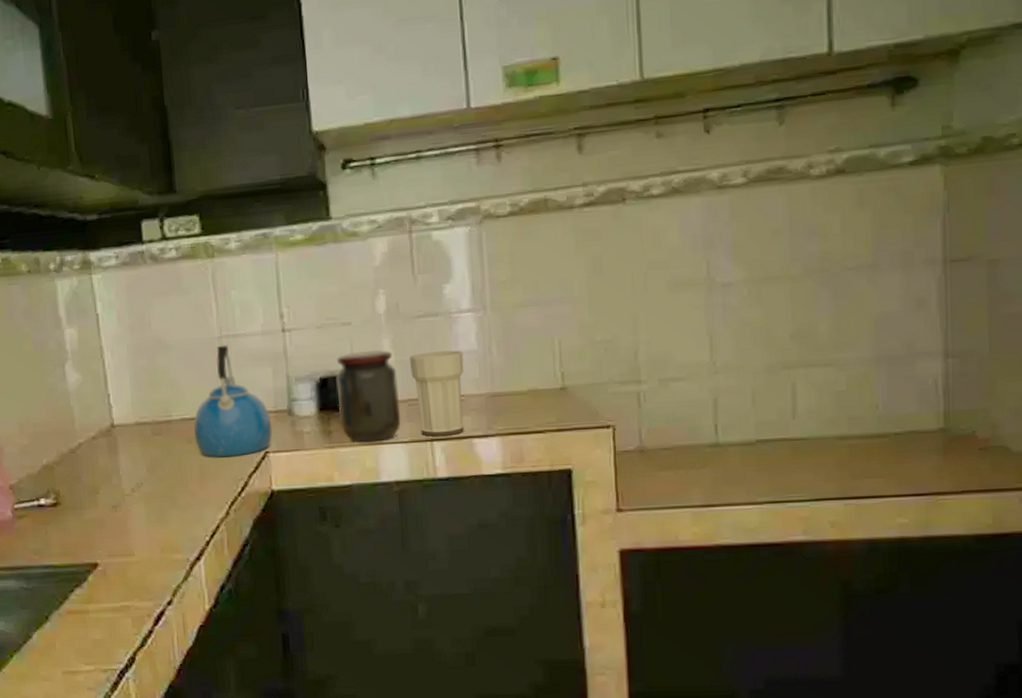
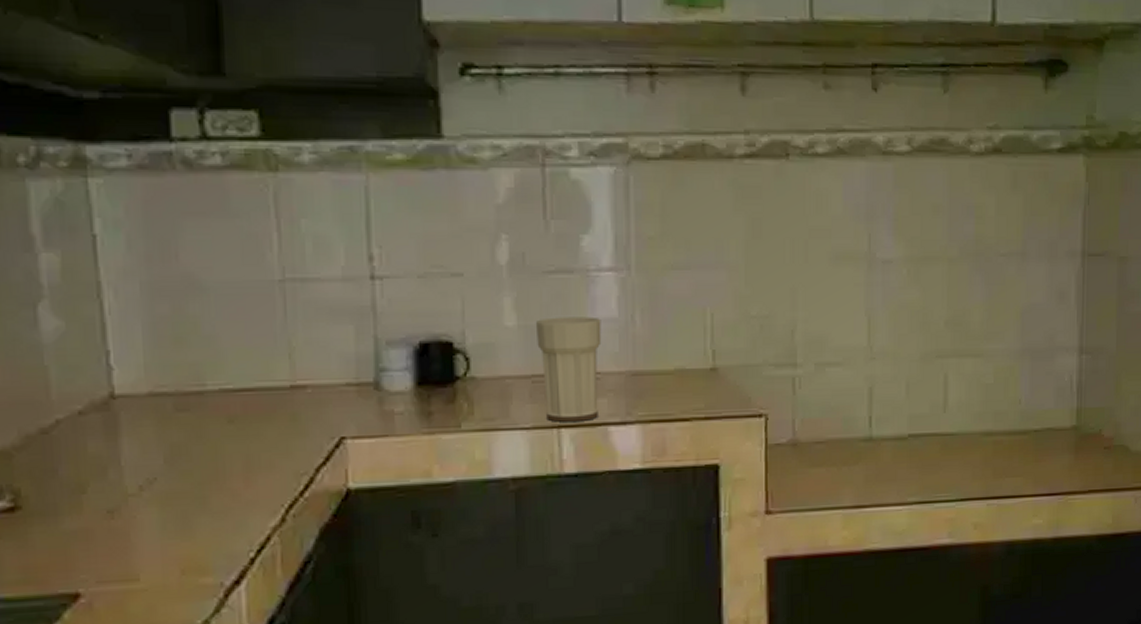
kettle: present [194,344,273,458] -> none [238,291,352,445]
jar: present [336,349,401,442] -> none [441,310,522,428]

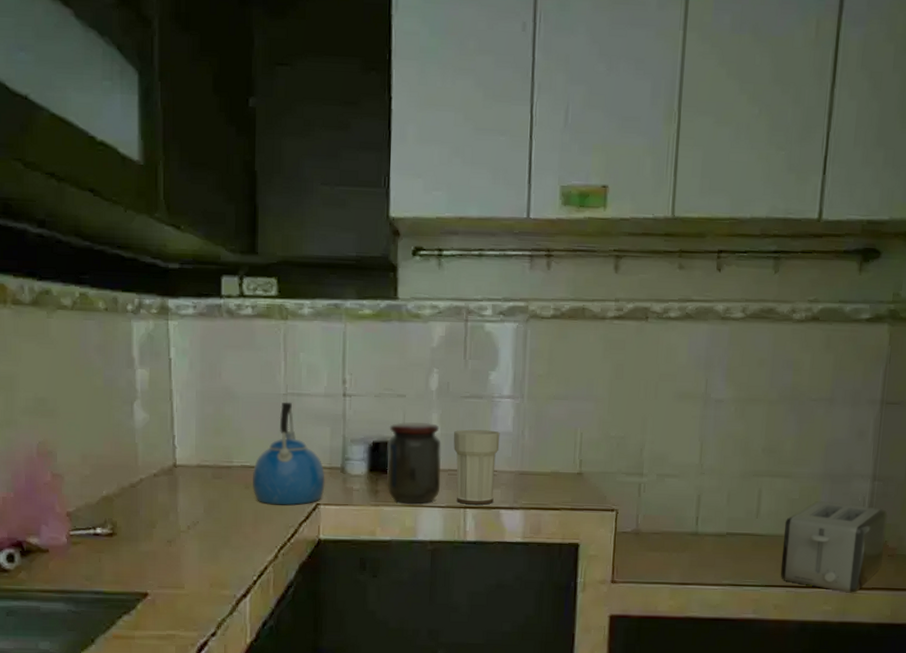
kettle: none [238,291,352,445] -> present [253,402,325,506]
jar: none [441,310,522,428] -> present [386,422,442,505]
toaster: none [978,384,1100,500] -> present [780,501,888,593]

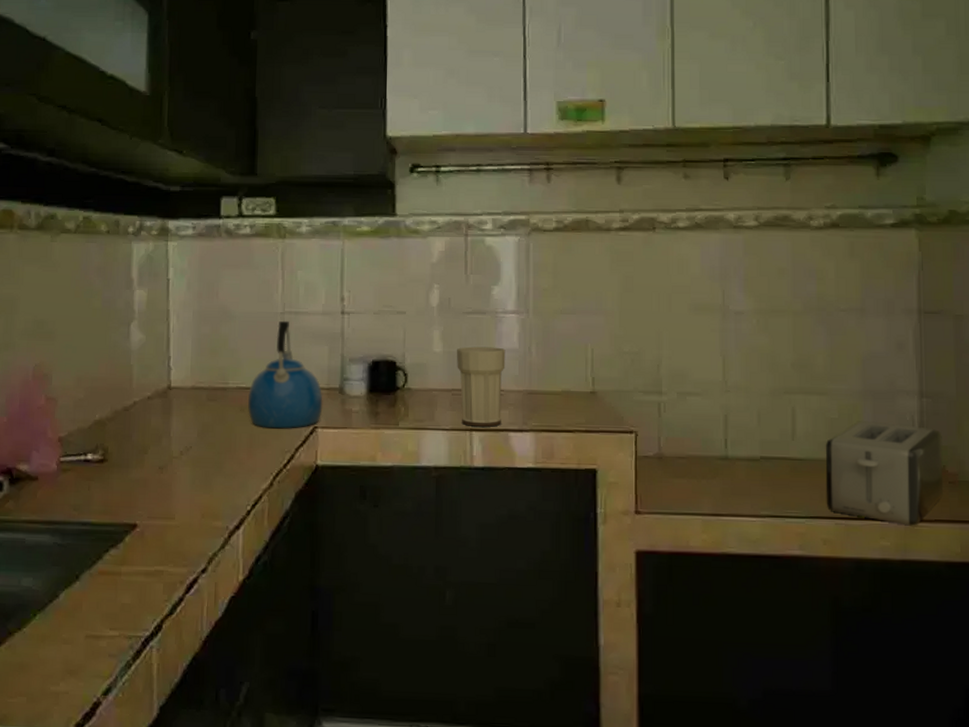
jar: present [386,422,442,505] -> none [387,339,445,427]

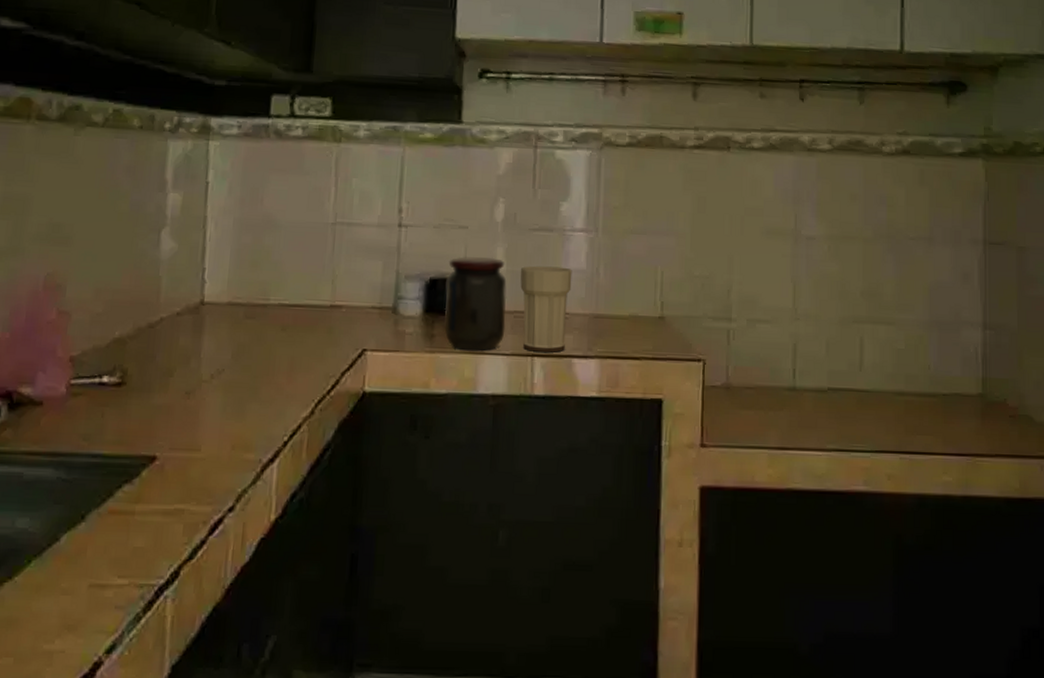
kettle: present [248,320,323,429] -> none [290,232,375,352]
jar: none [387,339,445,427] -> present [444,256,507,352]
toaster: present [825,421,943,526] -> none [891,352,1004,461]

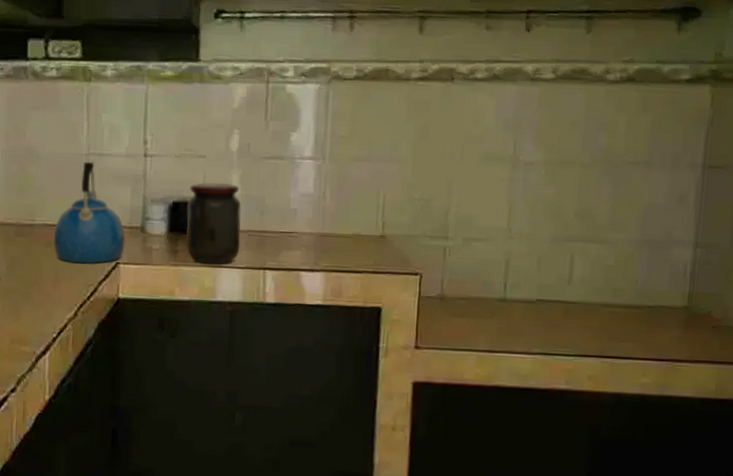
kettle: none [290,232,375,352] -> present [54,161,125,264]
cup: present [520,265,572,353] -> none [253,190,301,266]

